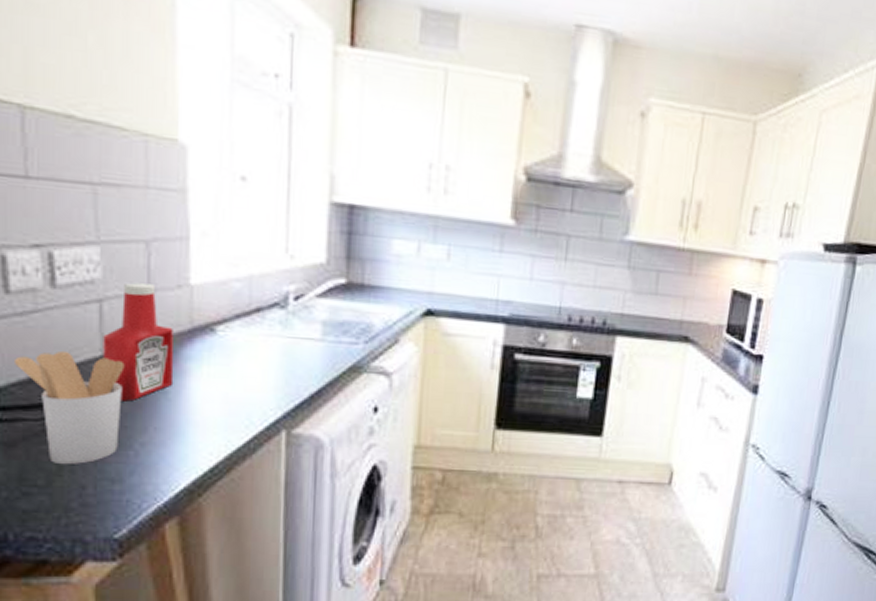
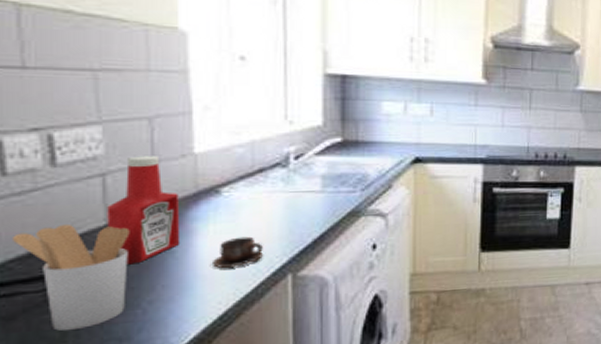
cup: none [204,383,258,417] -> present [211,236,264,269]

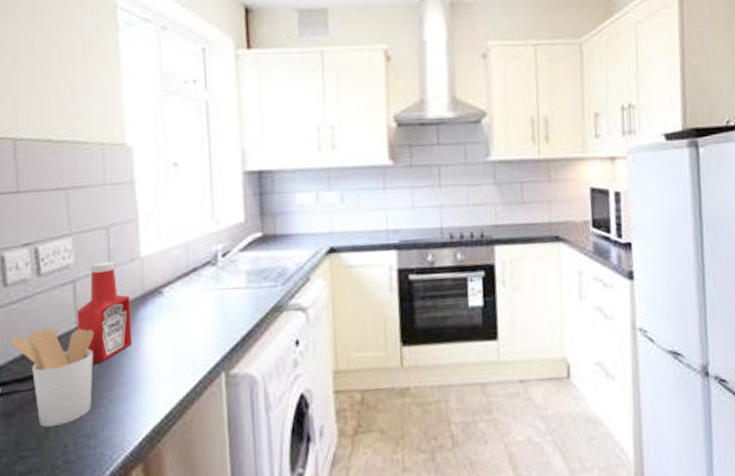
cup: present [211,236,264,269] -> none [157,335,201,368]

